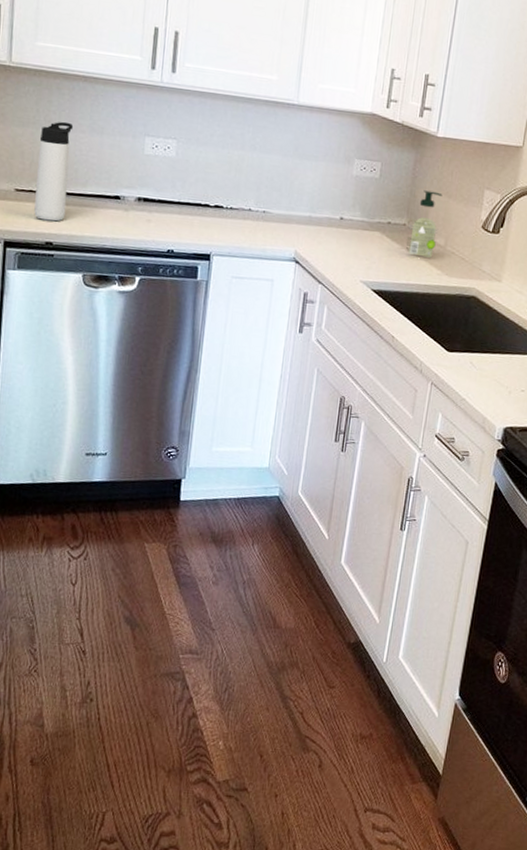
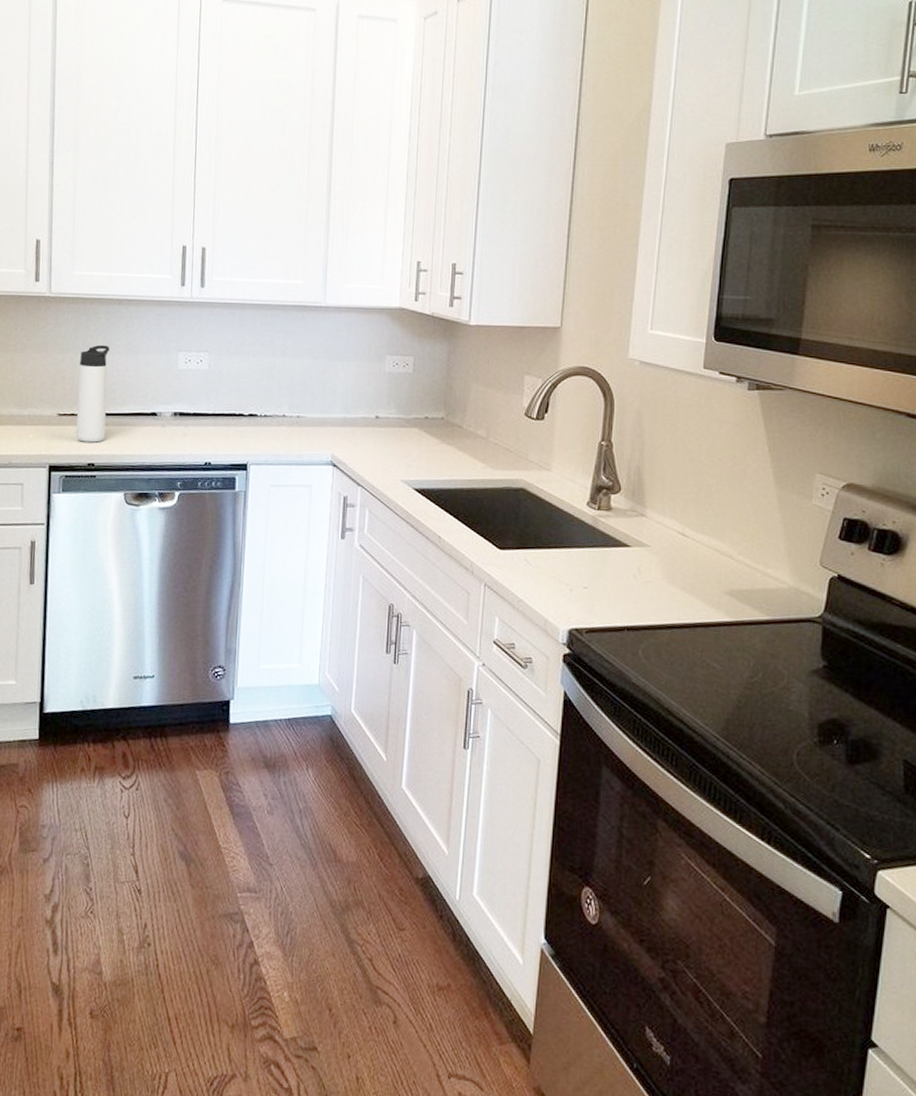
soap dispenser: present [406,190,443,258] -> none [446,381,480,451]

